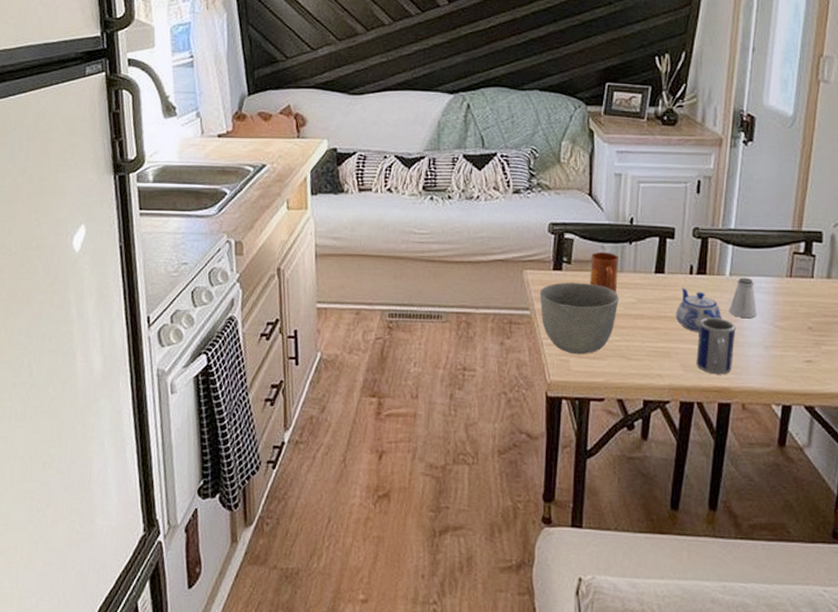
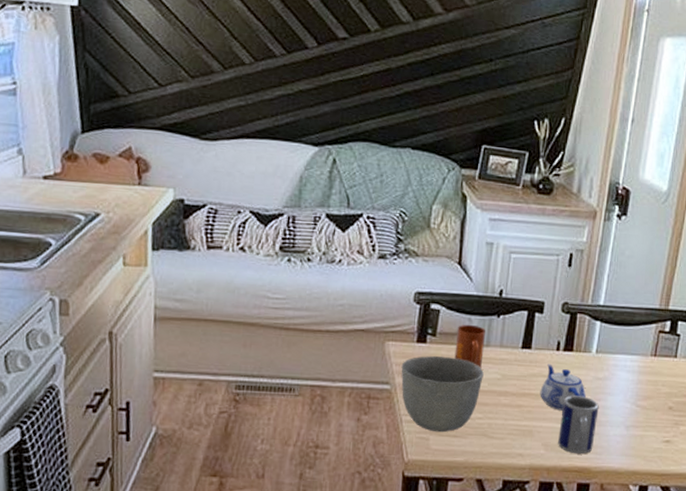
saltshaker: present [729,277,757,318] -> none [593,355,621,397]

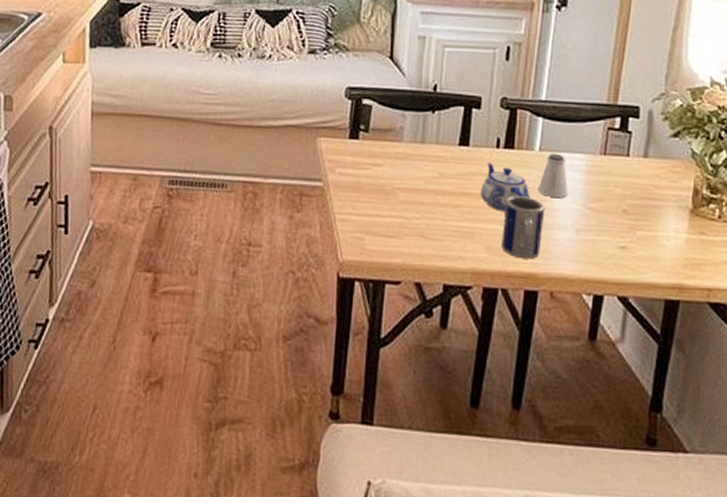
bowl: present [401,355,484,433] -> none [333,152,419,233]
mug: present [454,324,486,369] -> none [388,120,421,167]
saltshaker: none [593,355,621,397] -> present [538,153,568,198]

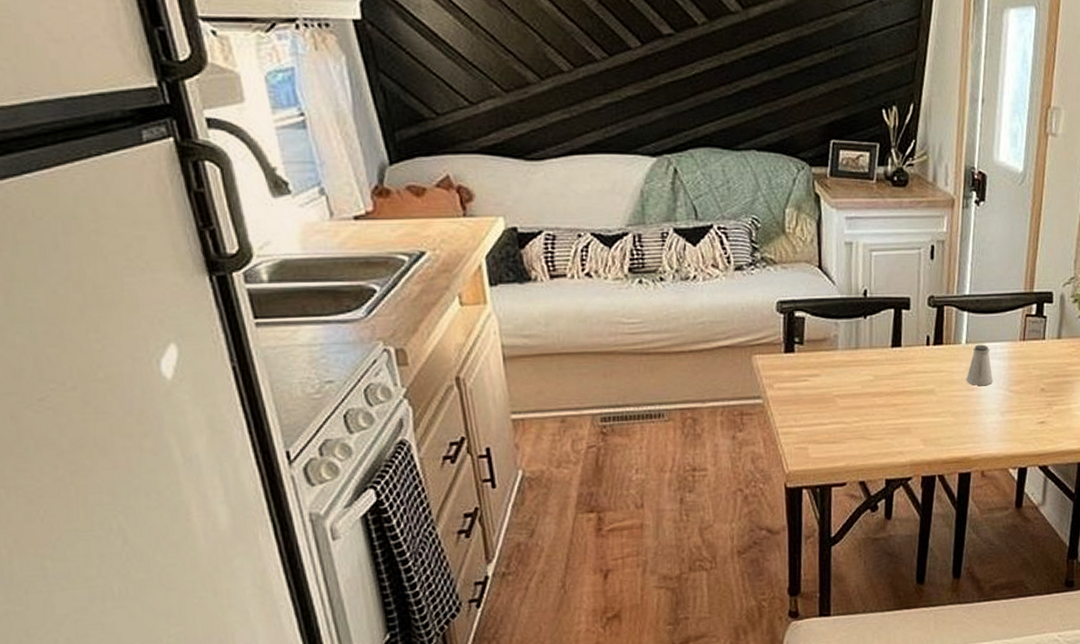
teapot: present [480,161,531,212] -> none [914,359,960,405]
mug: present [501,195,545,259] -> none [936,388,973,446]

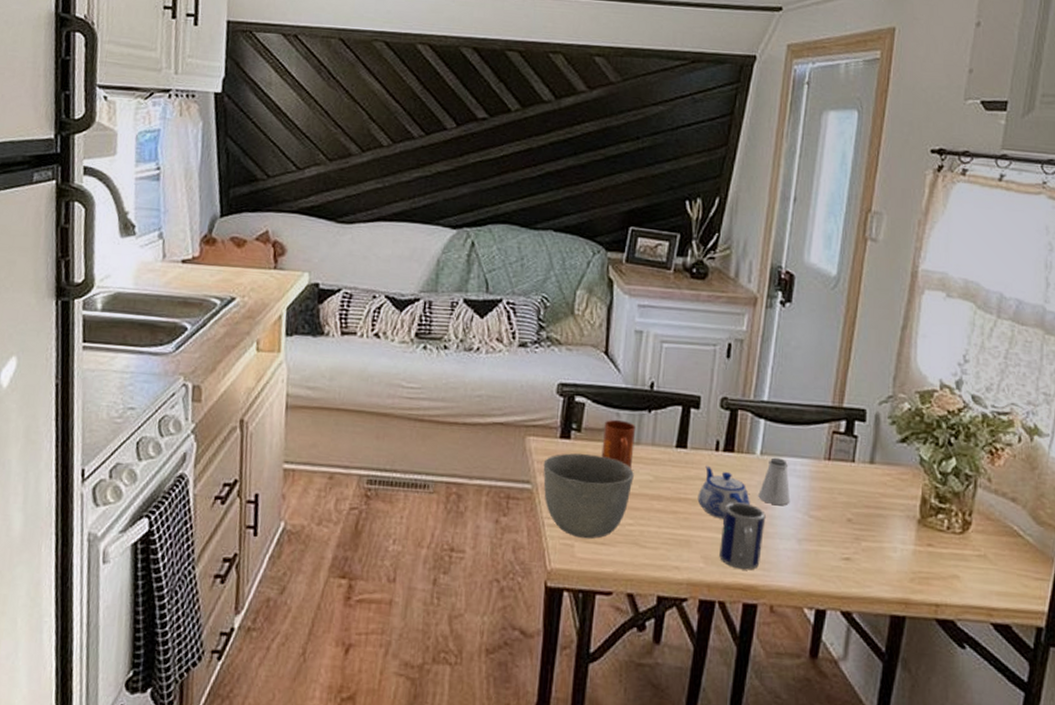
bowl: none [771,364,856,441] -> present [543,453,634,539]
mug: none [824,328,854,373] -> present [601,419,636,470]
teapot: none [914,359,960,405] -> present [697,465,751,519]
mug: none [936,388,973,446] -> present [719,502,766,570]

